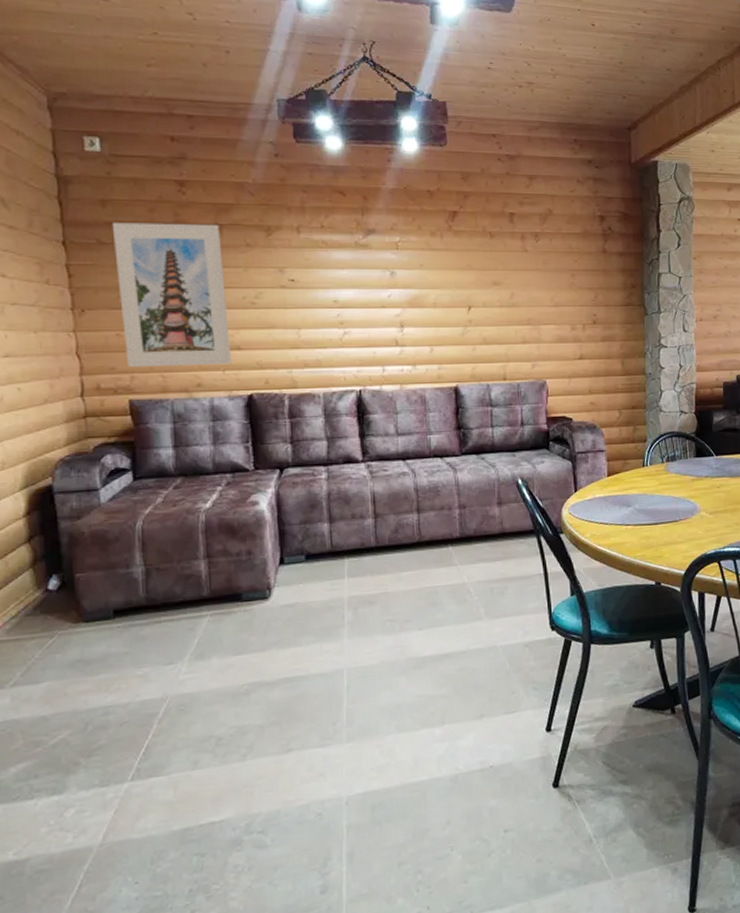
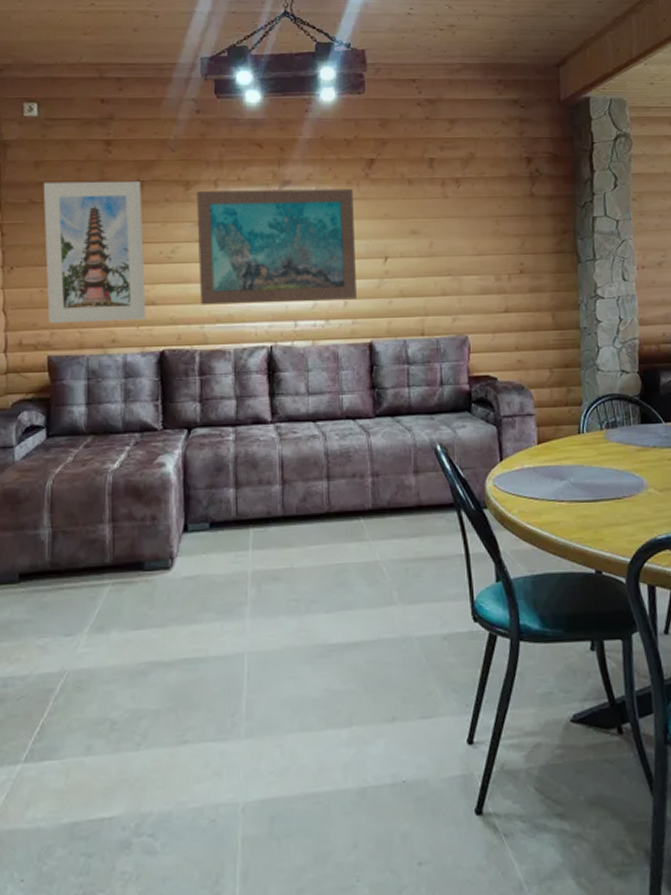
wall art: none [279,237,442,350] -> present [197,188,357,305]

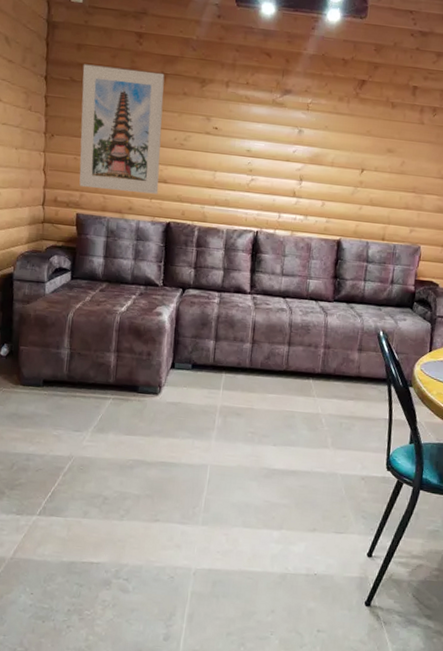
wall art: present [197,188,357,305] -> none [203,89,343,202]

